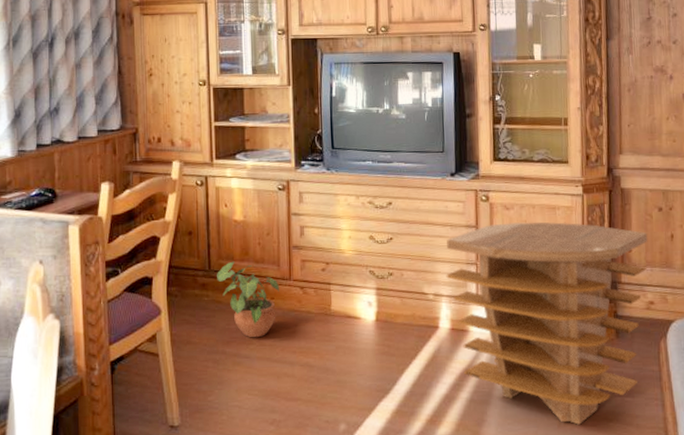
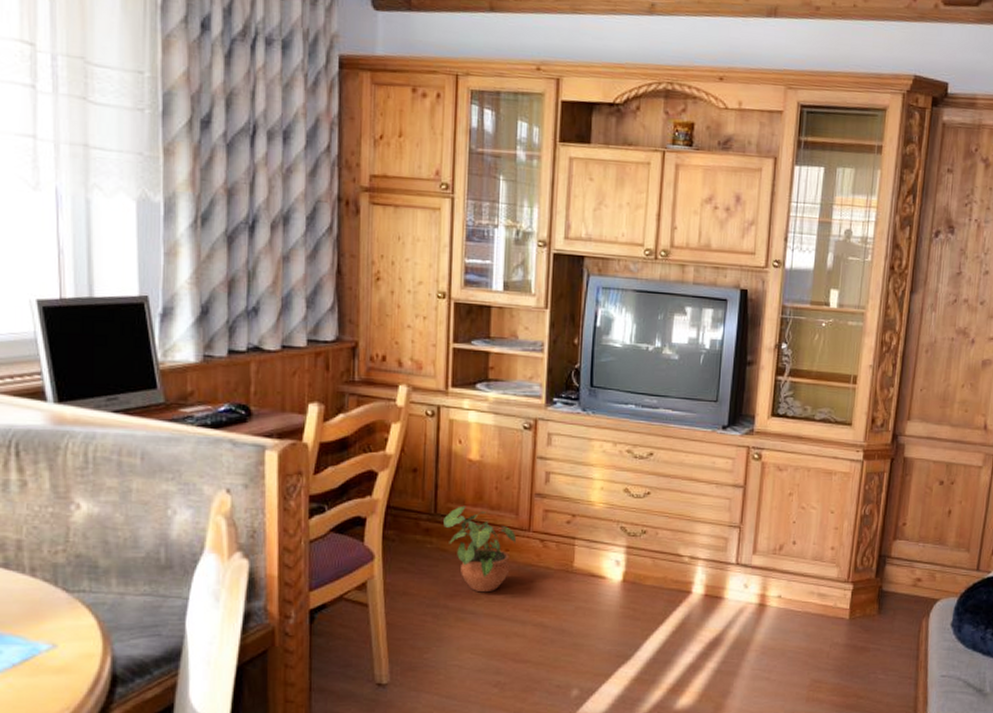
side table: present [446,222,648,425] -> none [705,485,925,700]

